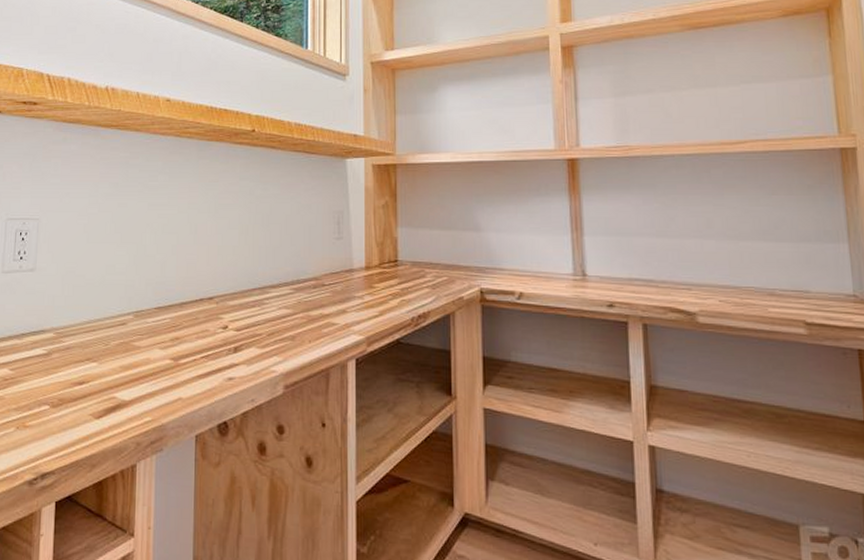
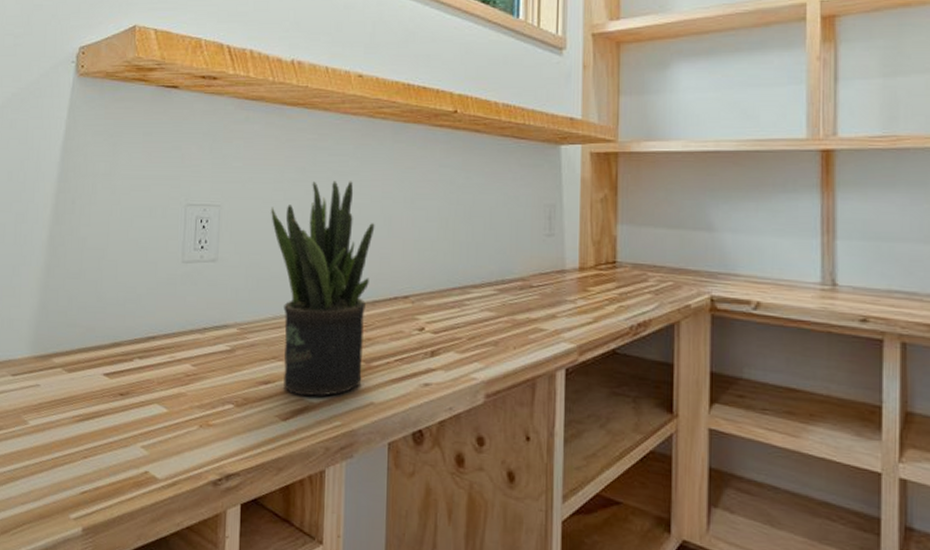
potted plant: none [86,194,182,395] -> present [271,180,375,397]

